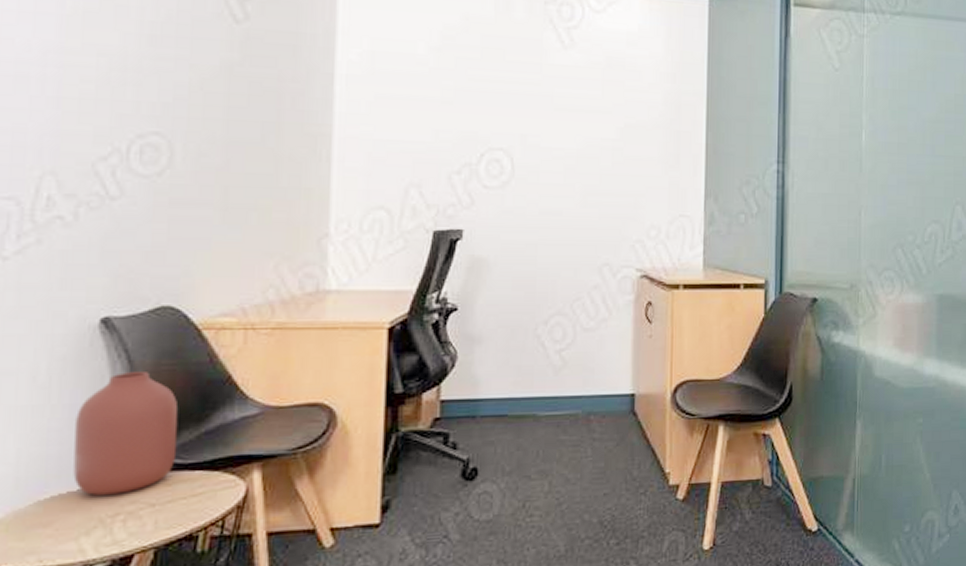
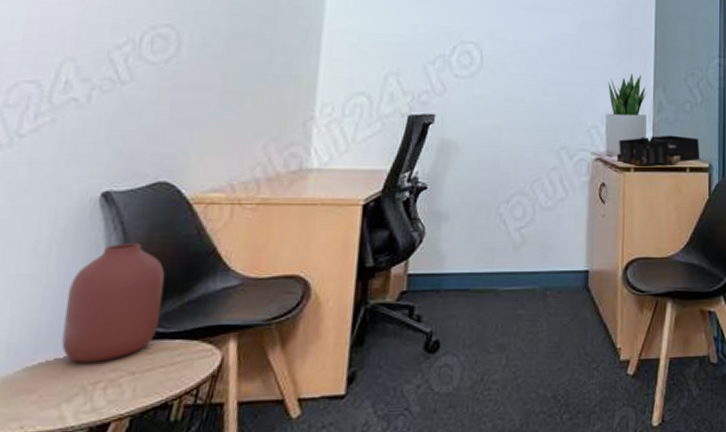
planter: none [650,182,697,274] -> present [604,73,647,158]
printer: none [664,249,755,283] -> present [616,135,700,166]

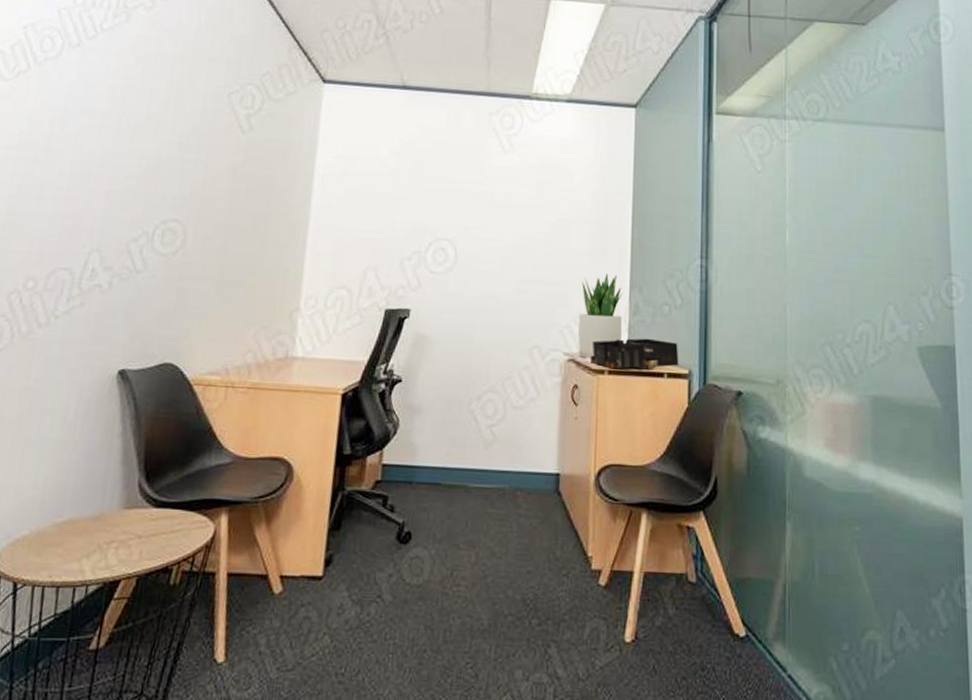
vase: present [61,243,165,363] -> none [83,417,168,524]

